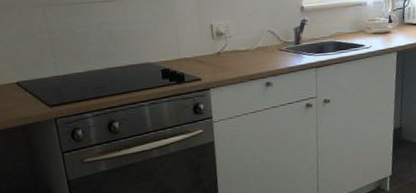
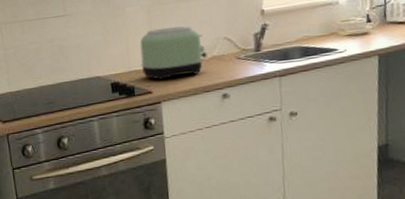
toaster: none [189,17,253,68] -> present [140,26,208,80]

